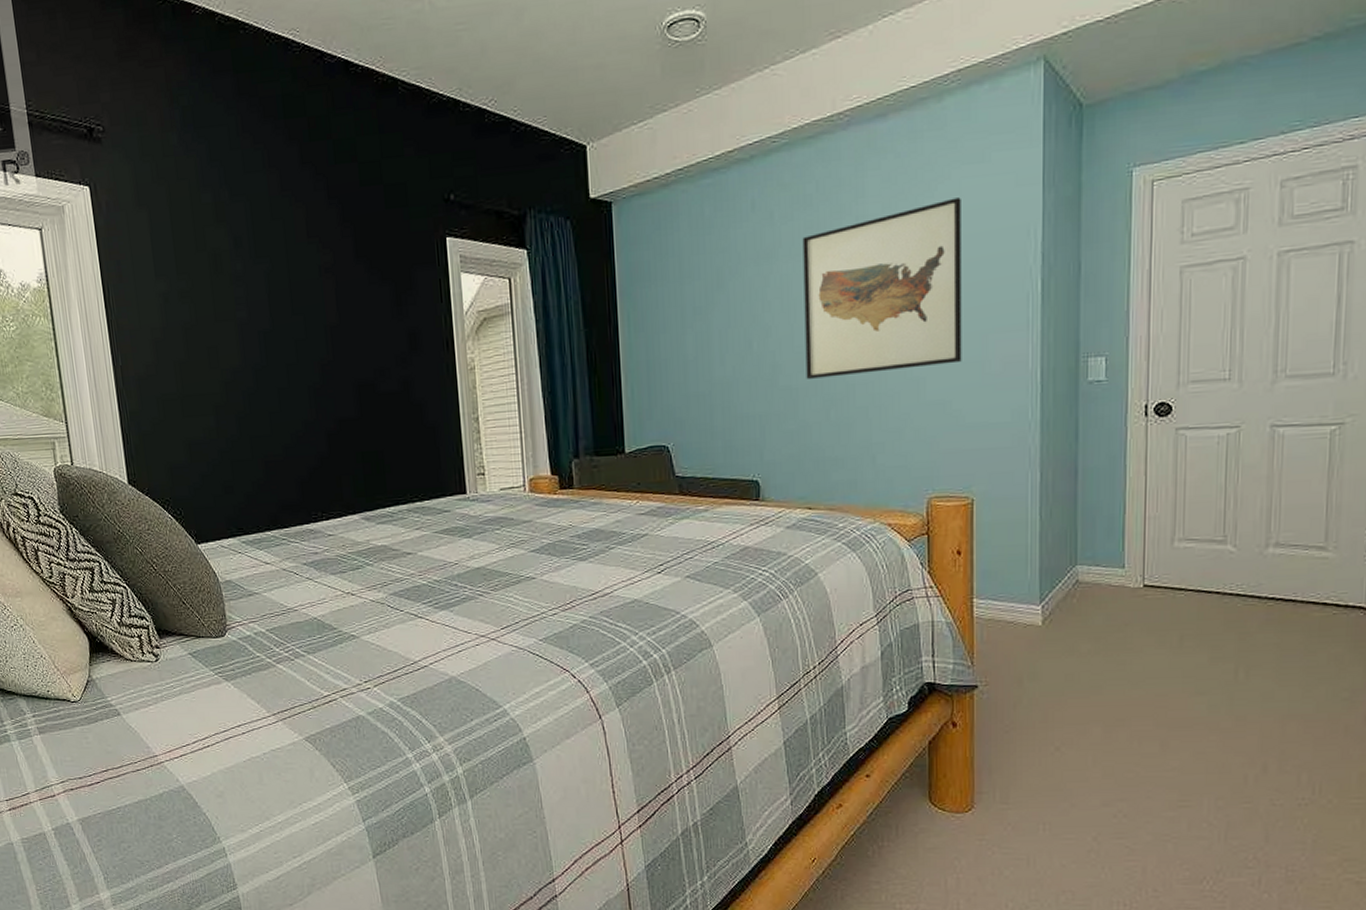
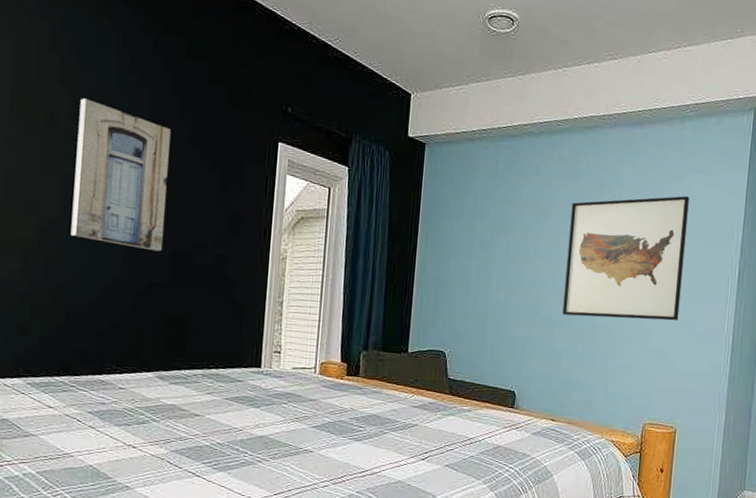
wall art: none [239,232,345,385] -> present [70,98,171,252]

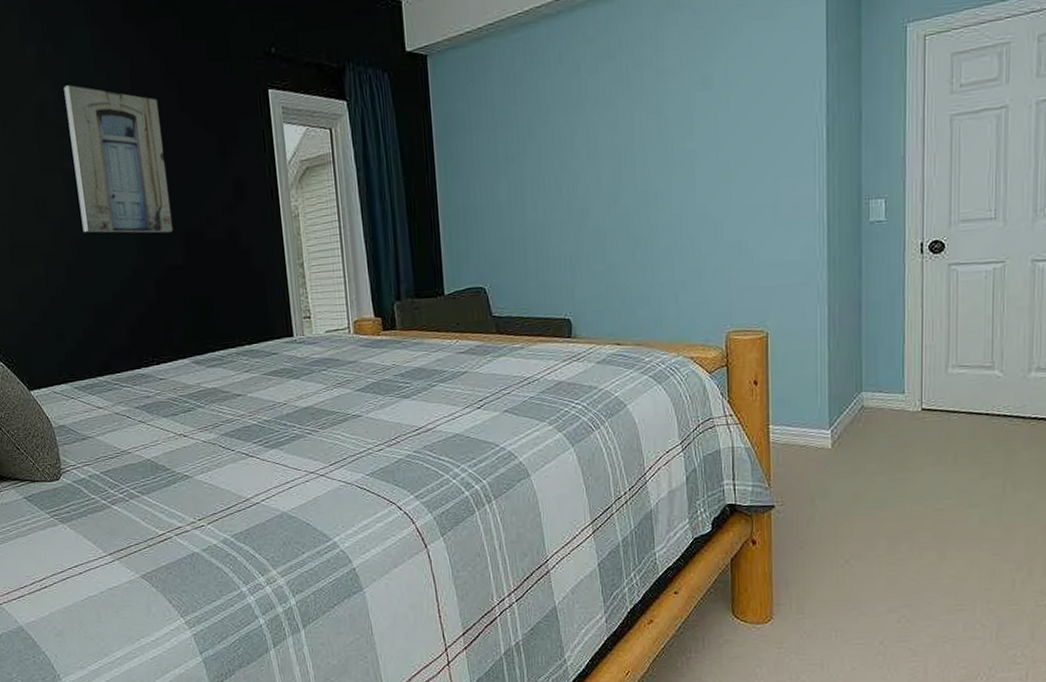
wall art: present [562,196,690,321] -> none [607,51,756,222]

